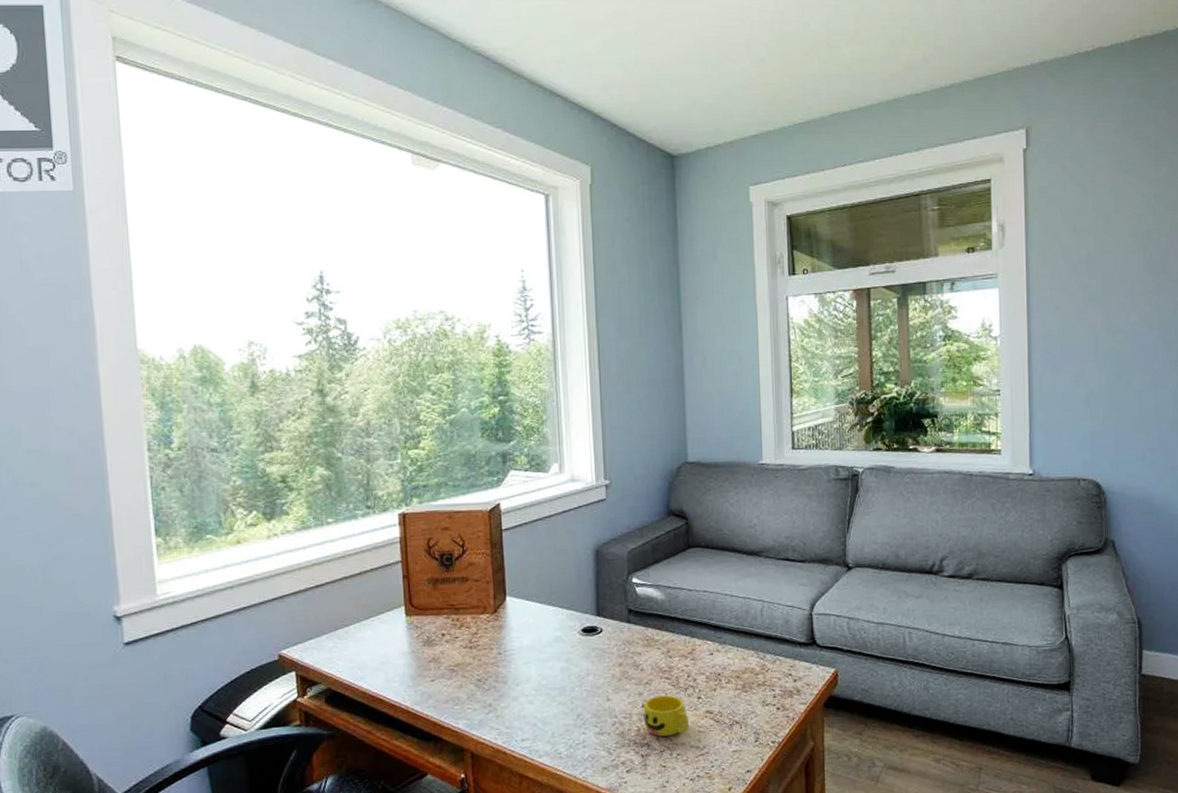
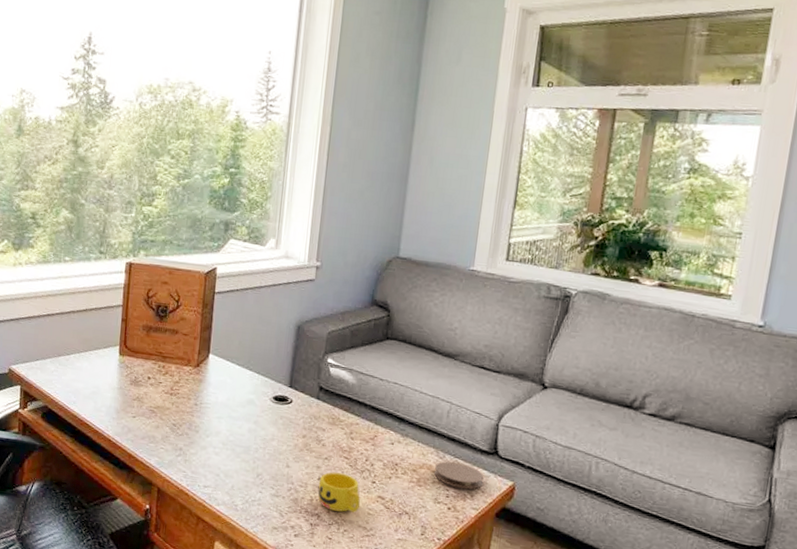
coaster: none [758,659,807,686] -> present [434,461,484,490]

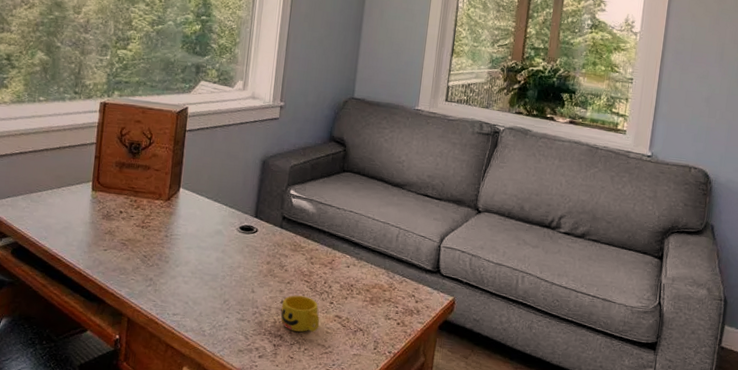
coaster: present [434,461,484,490] -> none [385,280,429,306]

